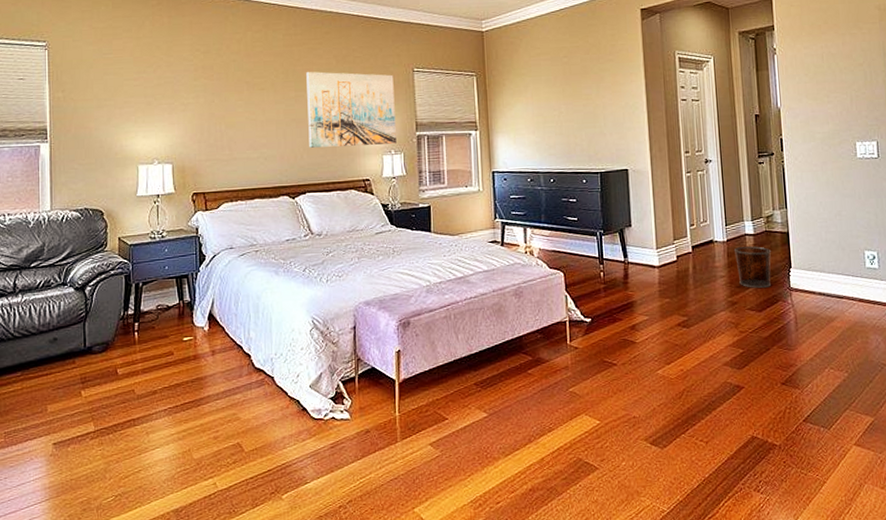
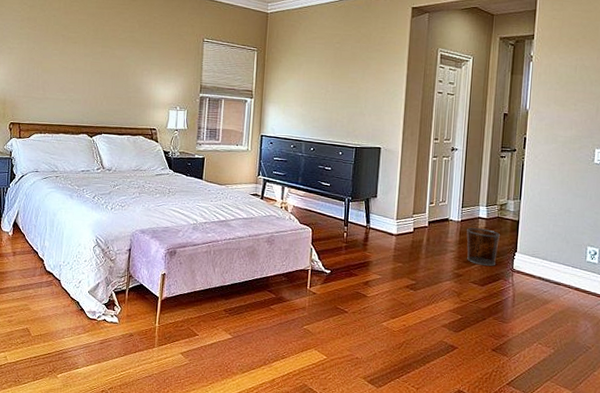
wall art: present [306,71,396,148] -> none [109,32,186,101]

